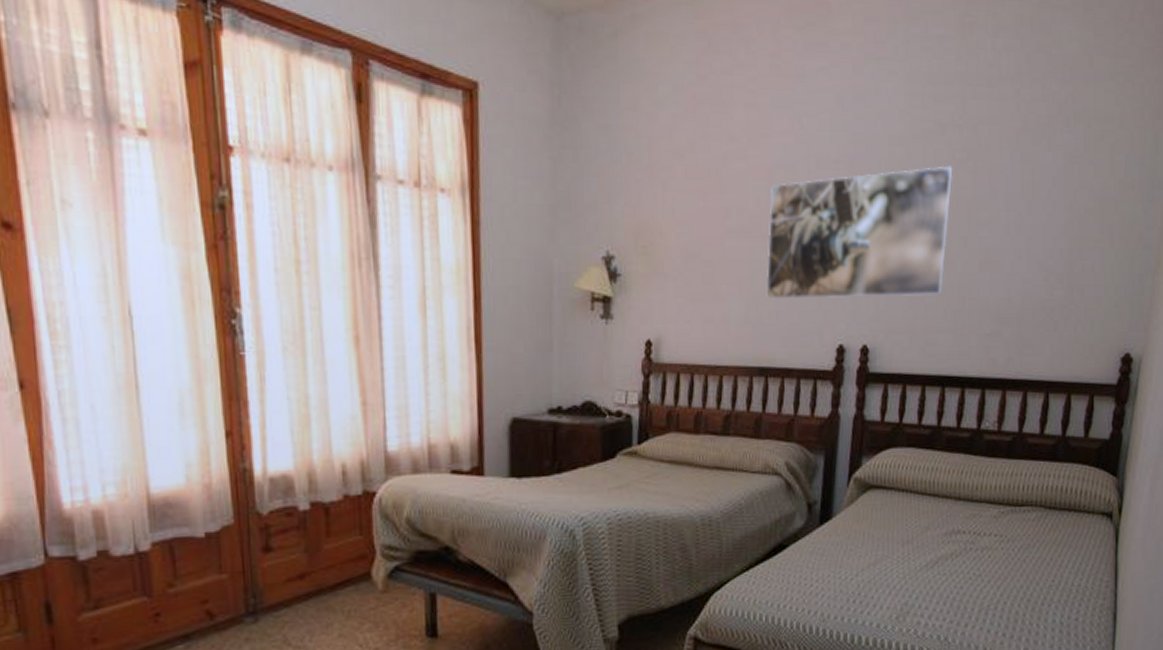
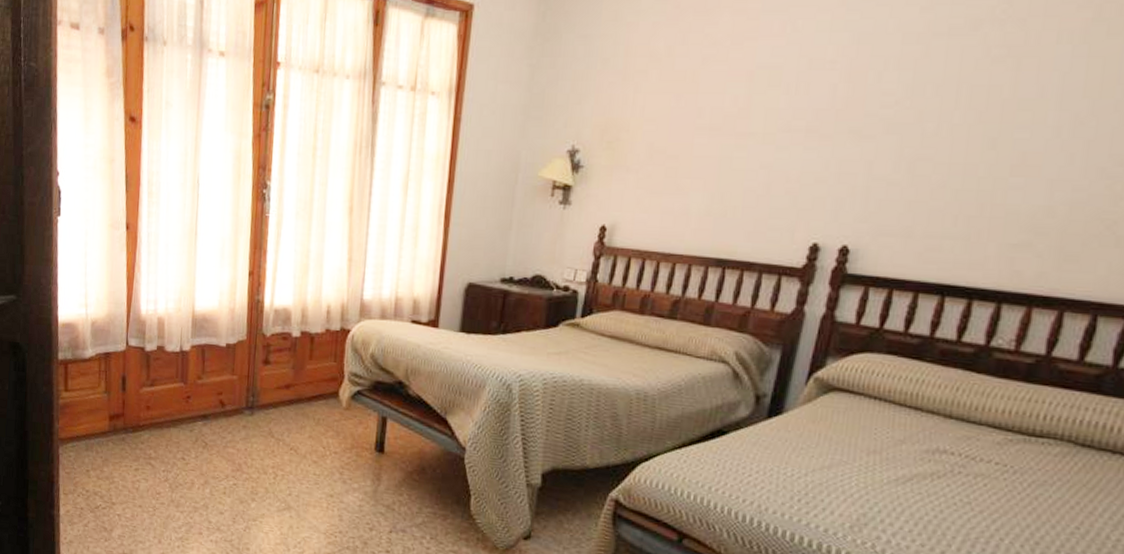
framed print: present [766,165,953,299] -> none [733,63,986,200]

